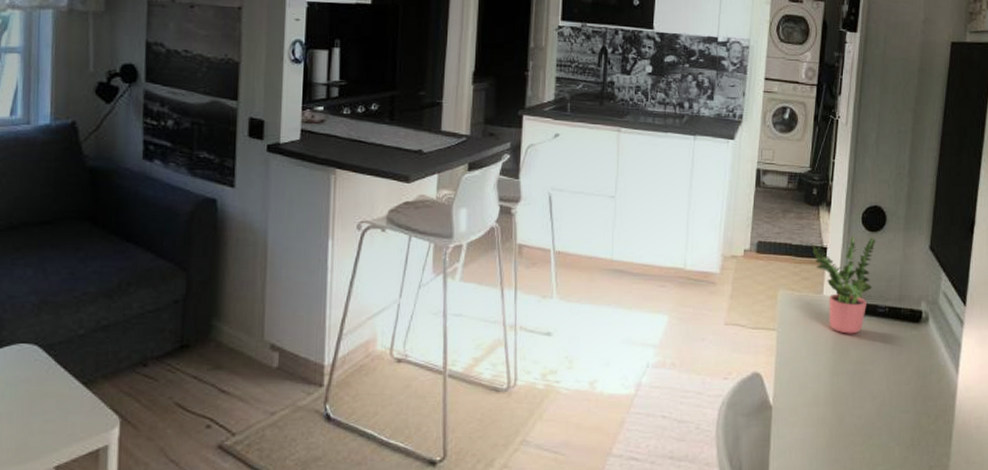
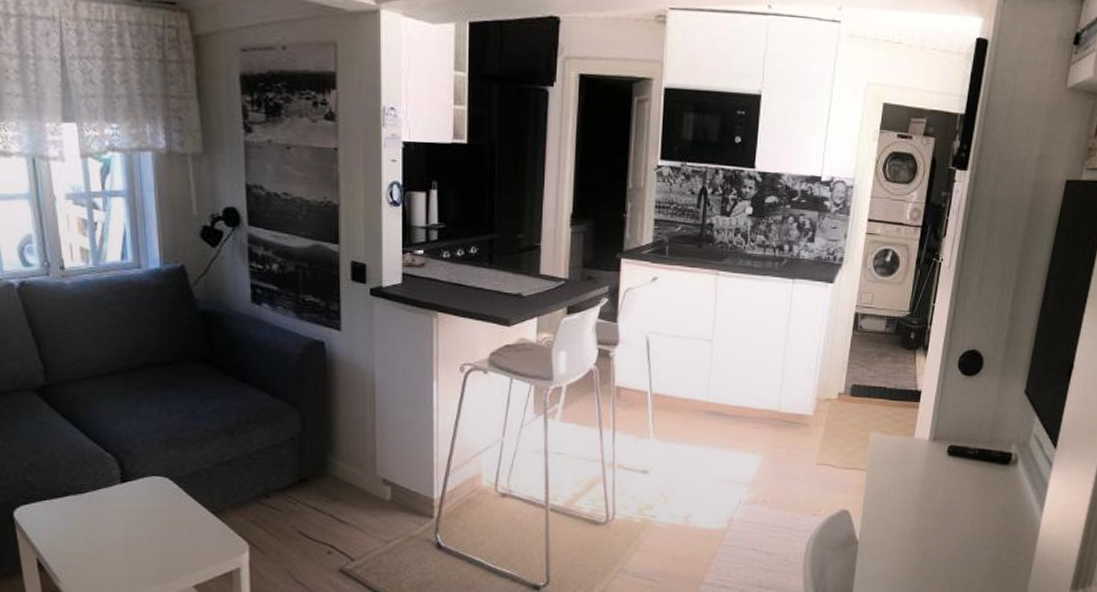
potted plant: present [811,236,876,334] -> none [906,380,971,475]

